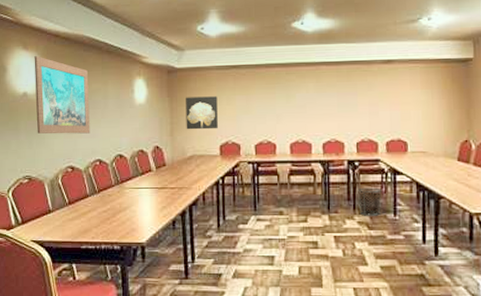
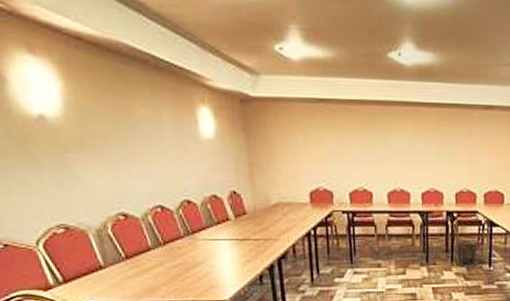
wall art: present [34,56,90,134] -> none [47,64,145,173]
wall art: present [186,96,218,130] -> none [266,133,306,174]

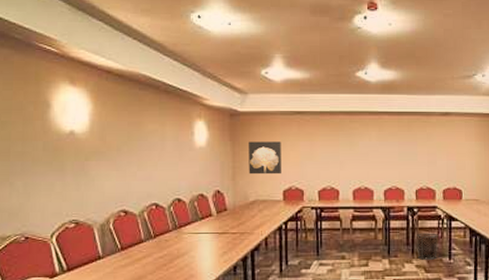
wall art: none [266,133,306,174] -> present [249,141,281,175]

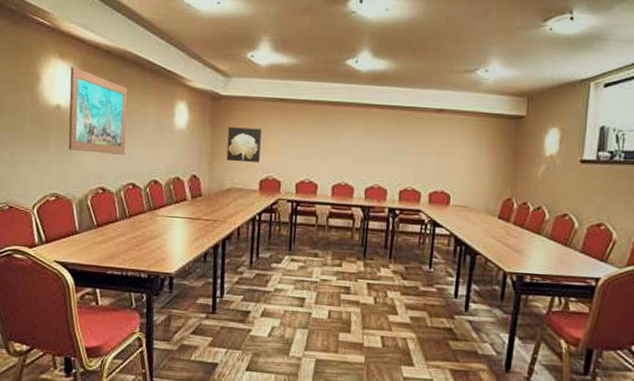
wall art: none [82,92,146,176] -> present [68,67,128,155]
waste bin: present [416,233,438,260] -> none [395,236,420,267]

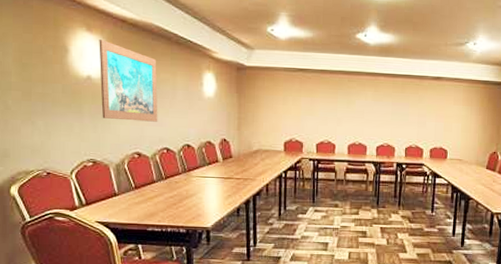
wall art: present [226,127,262,163] -> none [253,94,284,127]

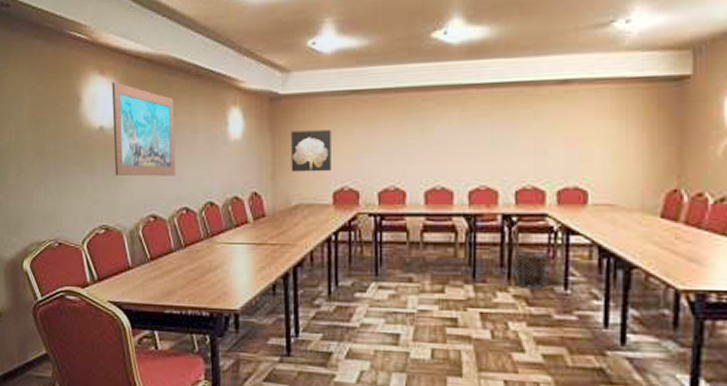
wall art: none [253,94,284,127] -> present [291,130,331,173]
waste bin: none [403,187,423,212] -> present [515,250,548,289]

